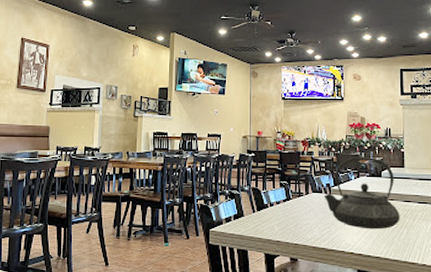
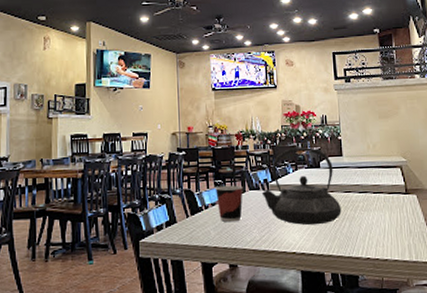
cup: none [281,186,306,221] -> present [215,185,243,223]

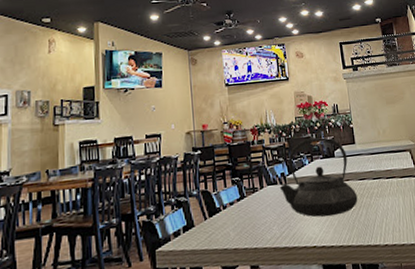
cup: present [215,185,243,223] -> none [233,181,261,222]

